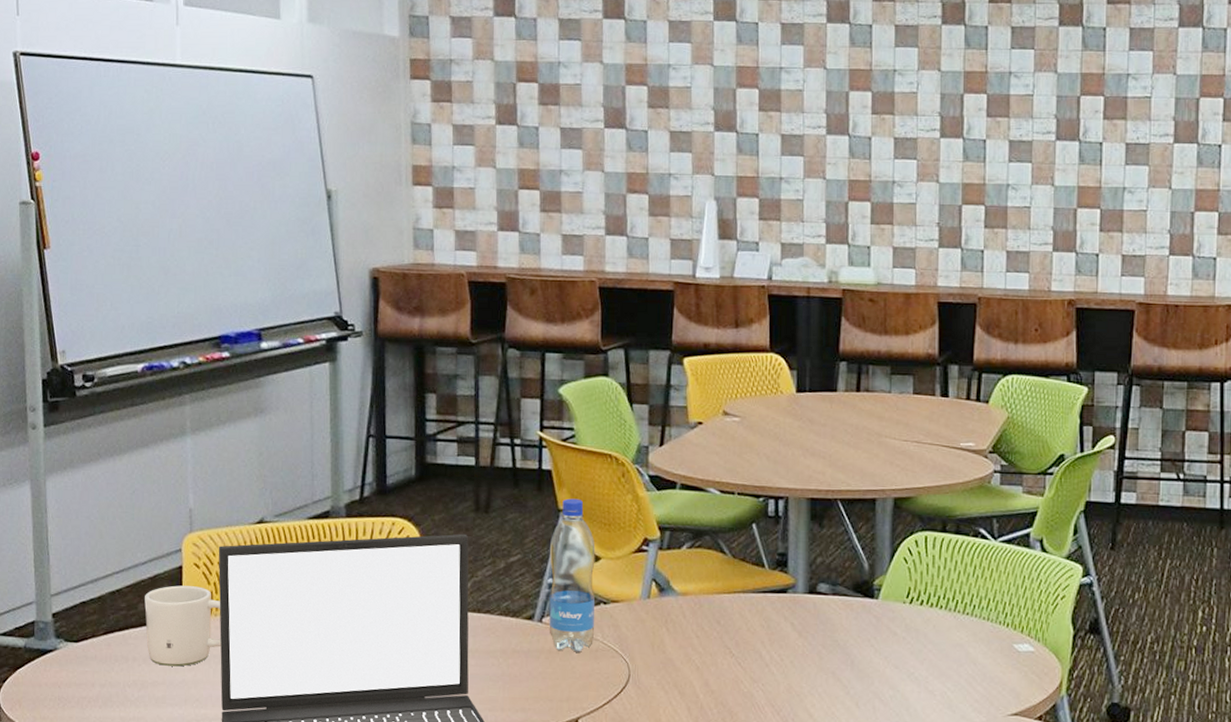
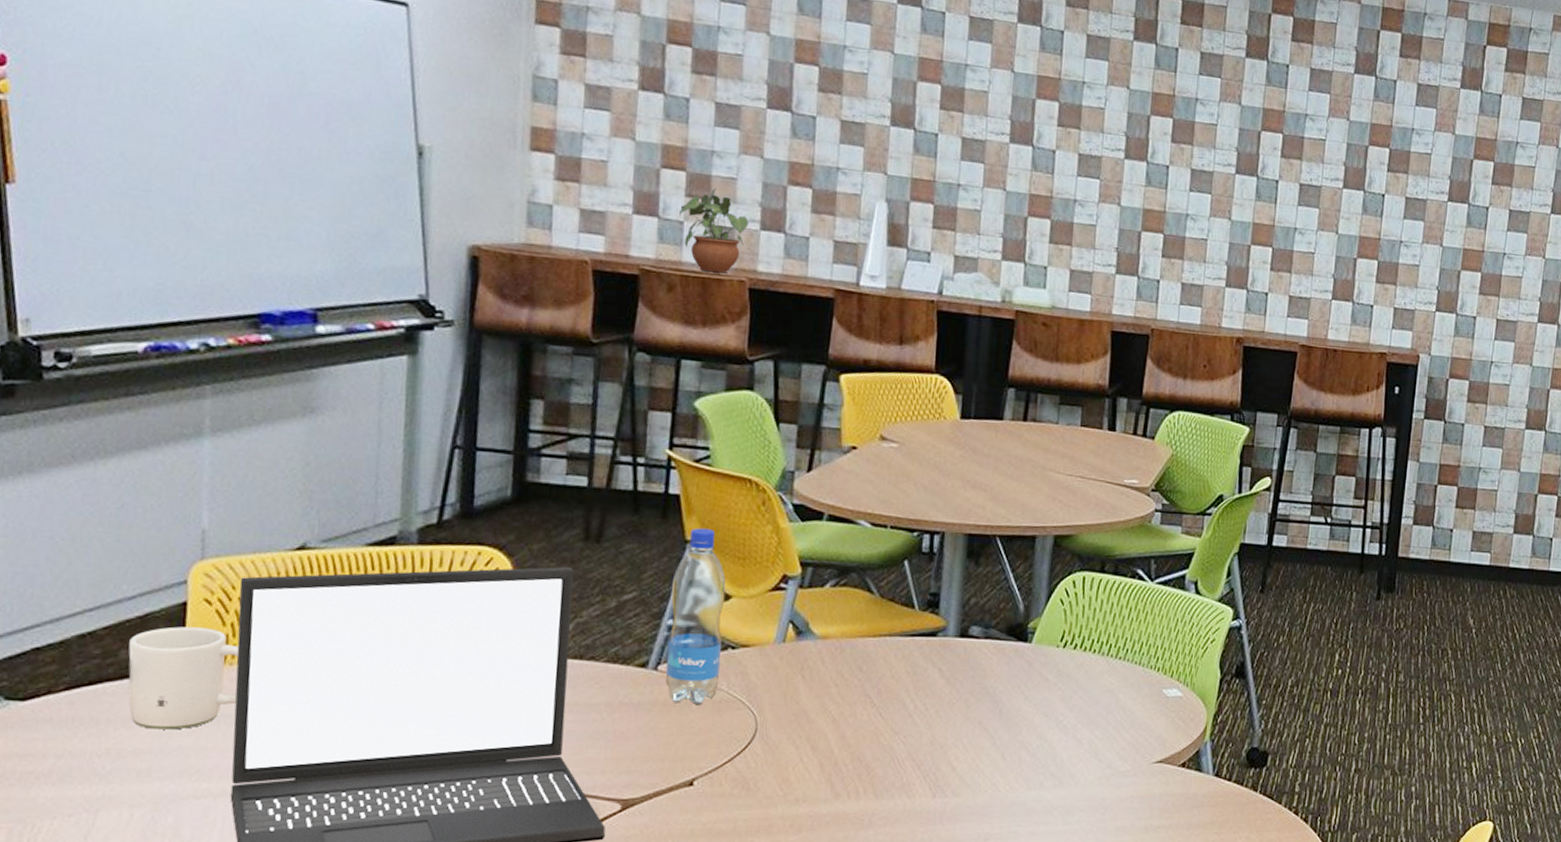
potted plant: none [536,202,595,276] -> present [679,188,749,274]

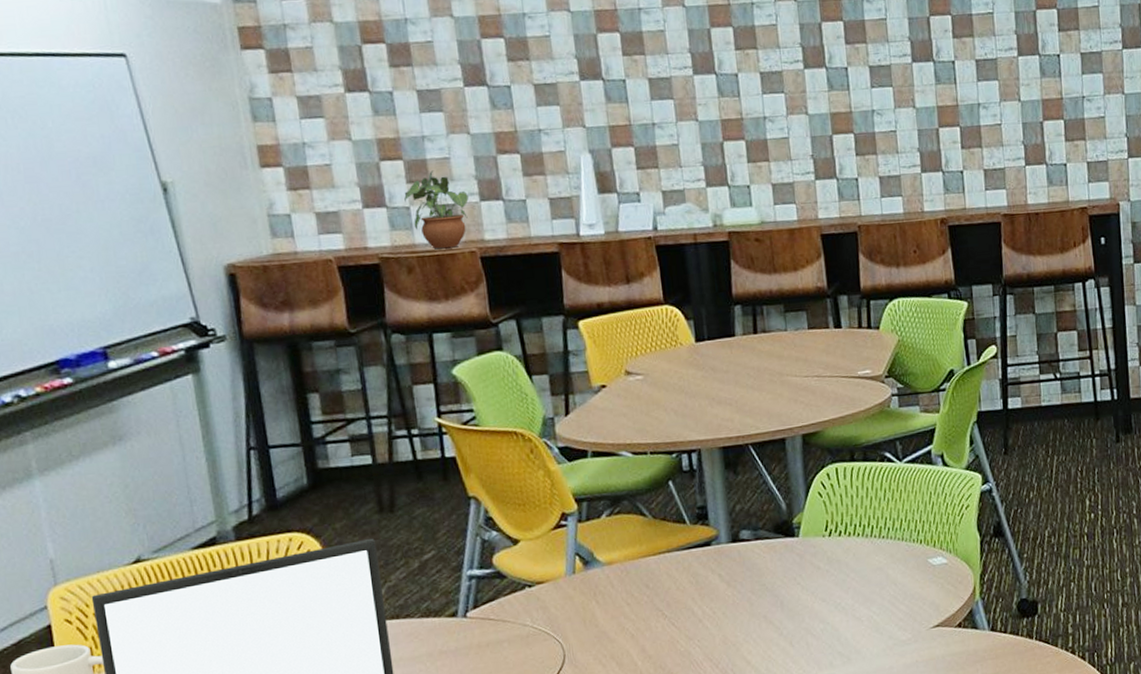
bottle: present [665,528,726,706] -> none [464,482,523,644]

